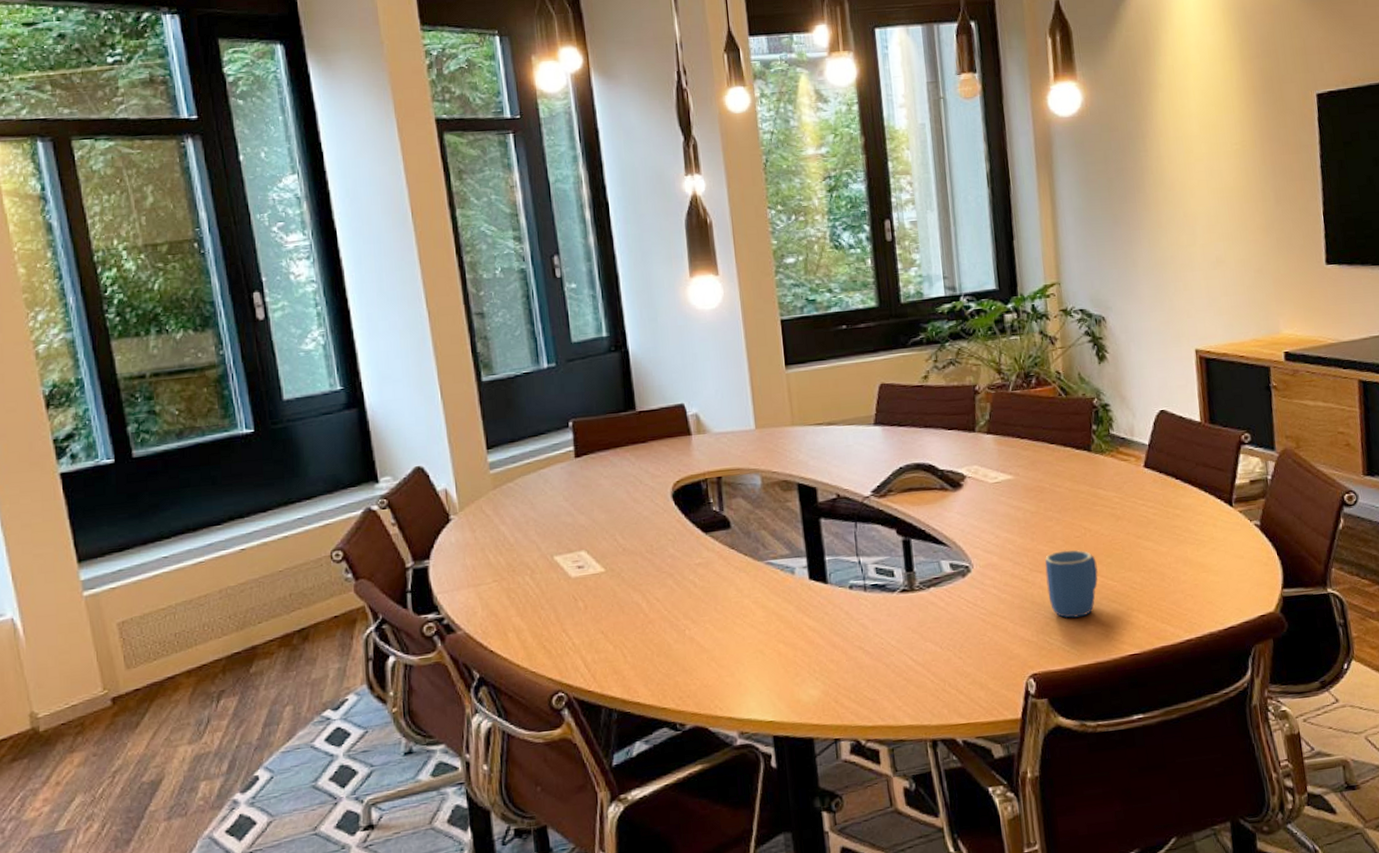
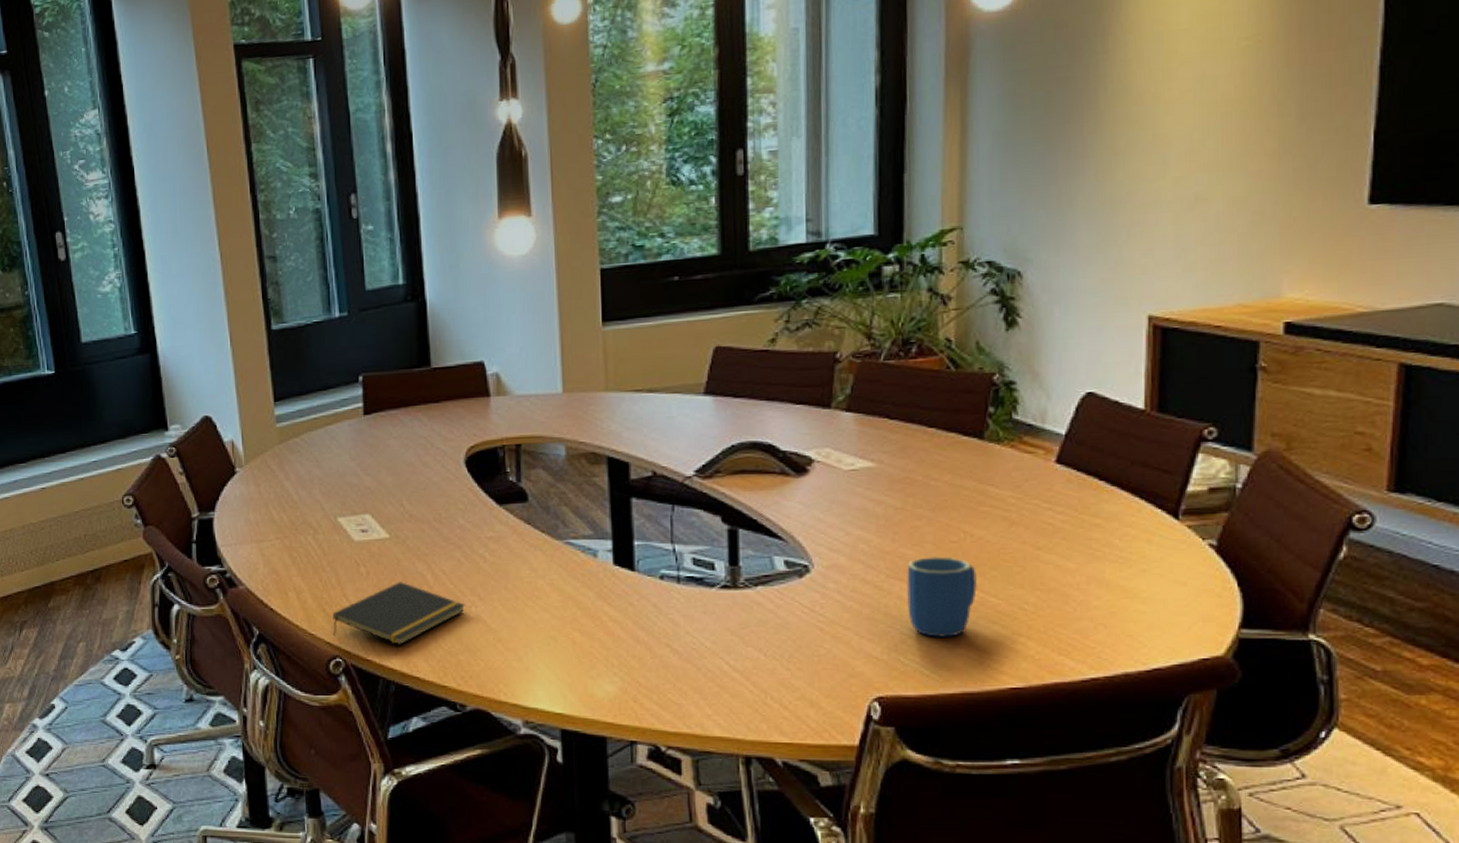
notepad: none [553,612,680,673] -> present [332,582,466,645]

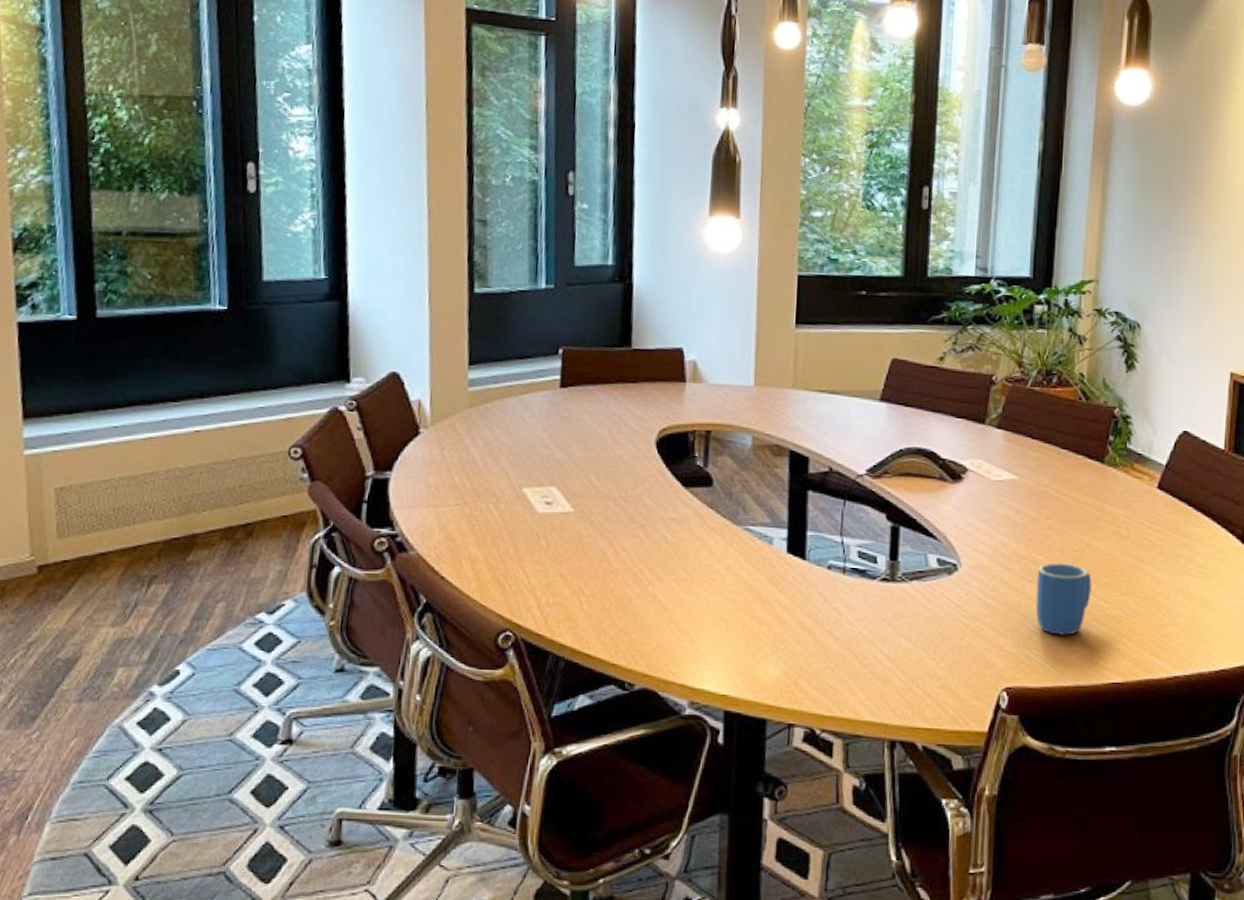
notepad: present [332,582,466,645] -> none [505,557,644,621]

